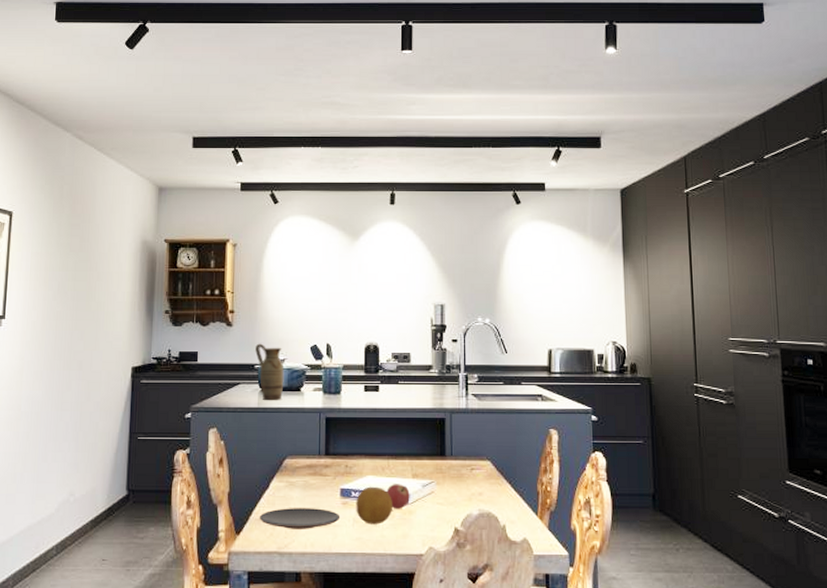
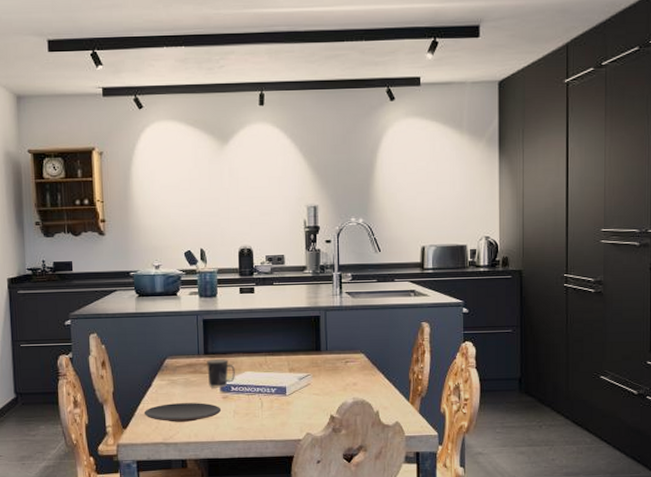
ceramic jug: present [255,343,284,400] -> none [129,251,160,305]
mug: none [327,461,356,493] -> present [207,359,235,388]
fruit: present [356,486,392,525] -> none [236,381,271,415]
fruit: present [386,484,410,510] -> none [264,378,287,402]

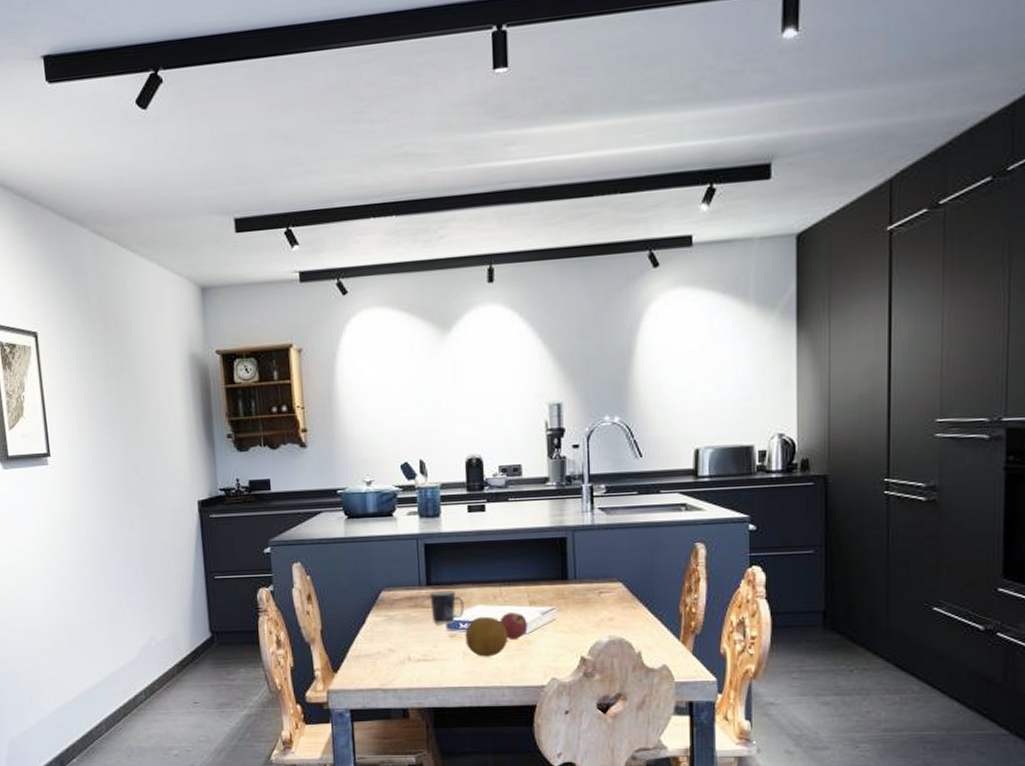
plate: present [144,403,222,422] -> none [357,642,449,665]
fruit: none [236,381,271,415] -> present [465,616,508,657]
fruit: none [264,378,287,402] -> present [499,612,528,641]

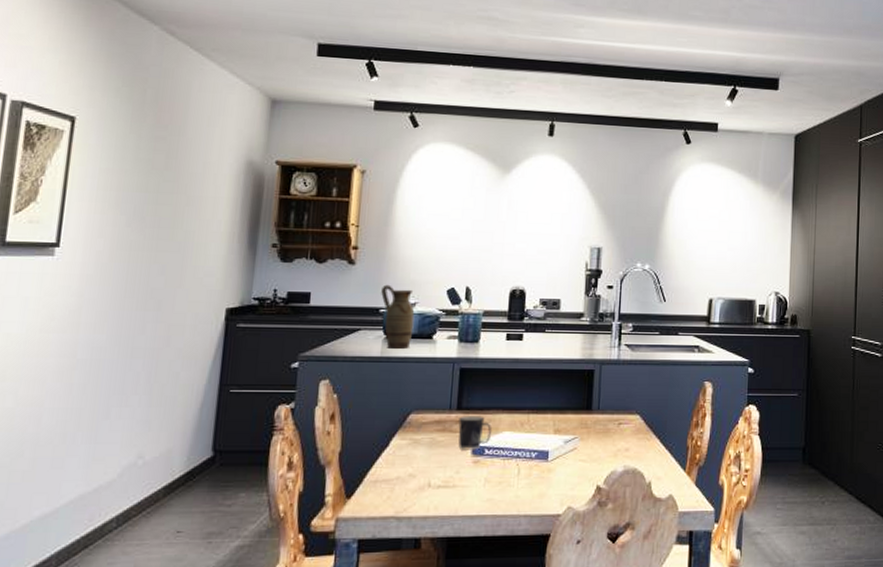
ceramic jug: none [336,464,373,529] -> present [381,284,415,349]
fruit: present [465,616,508,657] -> none [488,443,530,484]
fruit: present [499,612,528,641] -> none [524,440,551,468]

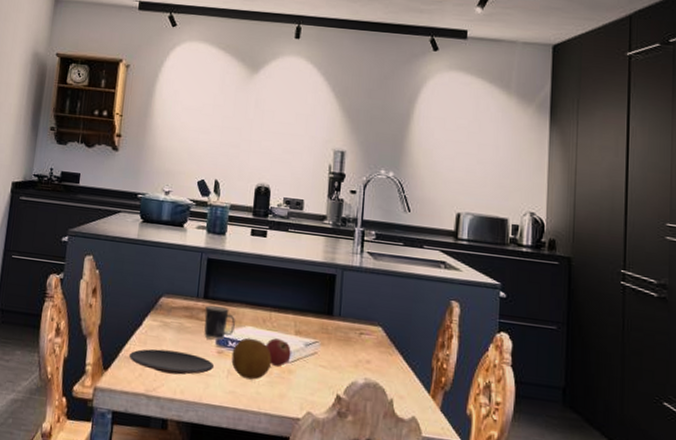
plate: none [375,468,471,491] -> present [128,349,215,375]
ceramic jug: present [381,284,415,349] -> none [139,171,169,234]
fruit: none [488,443,530,484] -> present [231,337,271,380]
fruit: none [524,440,551,468] -> present [265,338,291,368]

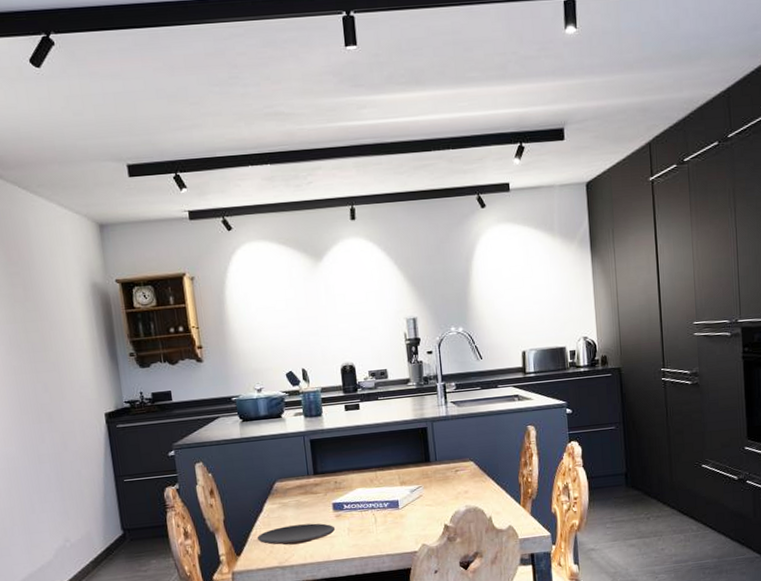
mug: present [204,305,235,341] -> none [317,477,347,508]
fruit: present [231,337,271,380] -> none [348,497,384,532]
fruit: present [265,338,291,368] -> none [376,492,400,516]

